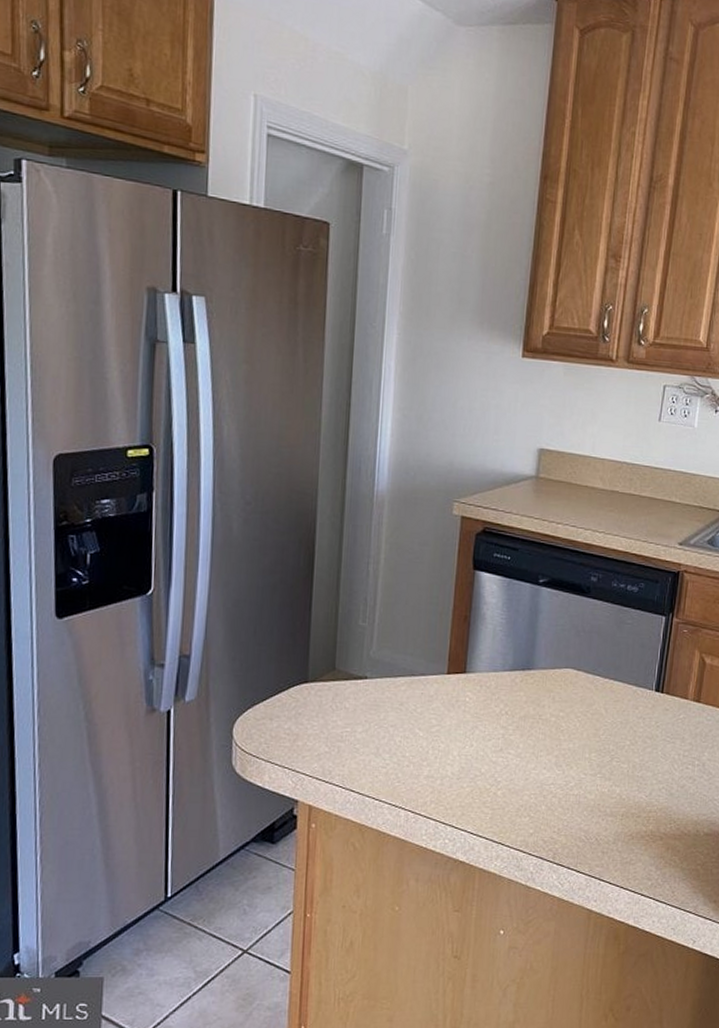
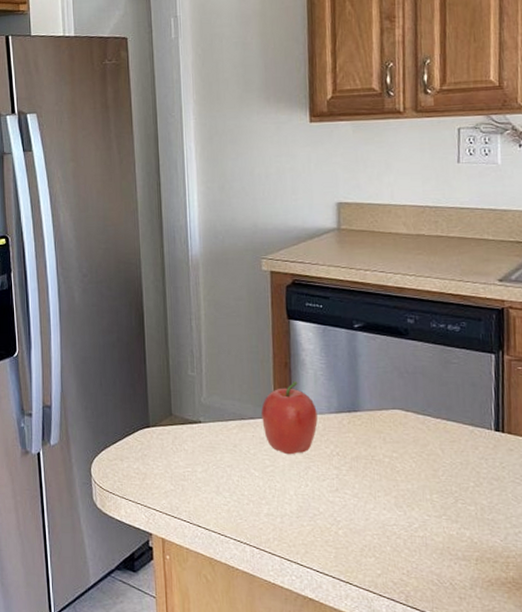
fruit: none [433,636,491,714] -> present [261,381,318,455]

